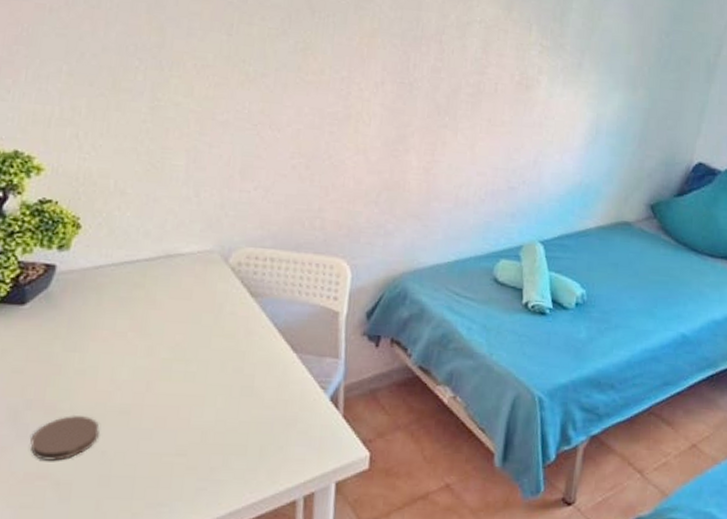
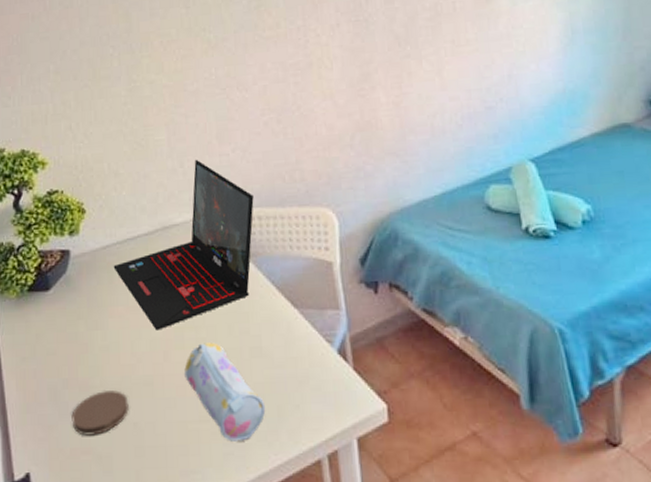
laptop: none [104,191,269,360] -> present [113,159,254,331]
pencil case: none [166,377,248,478] -> present [184,342,266,442]

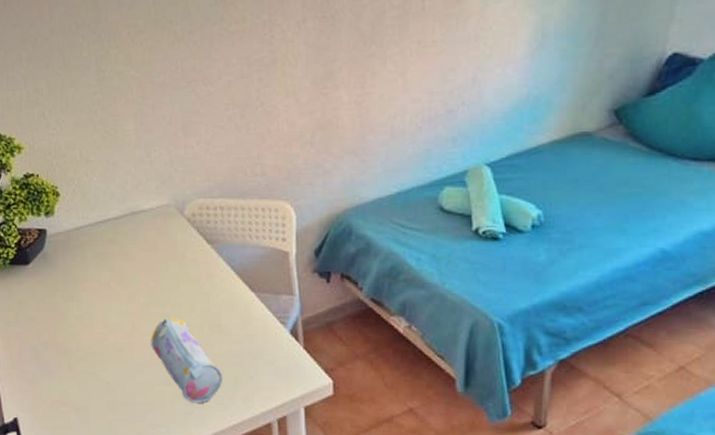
coaster: present [71,390,129,436] -> none [52,354,102,391]
laptop: present [113,159,254,331] -> none [86,150,217,305]

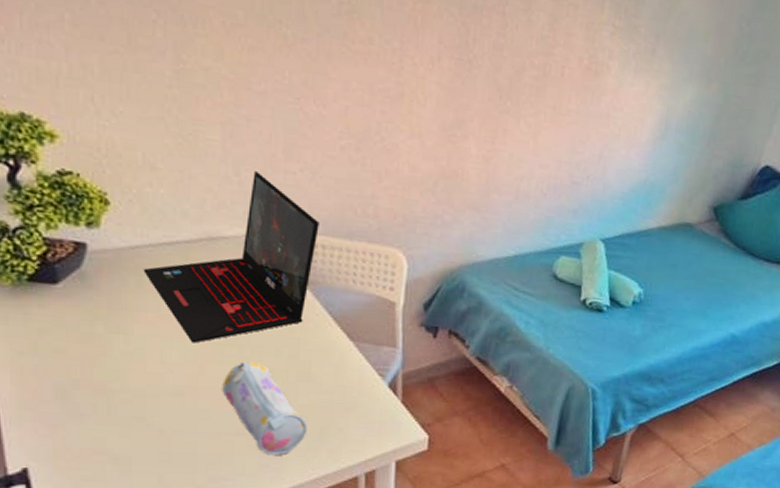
laptop: none [86,150,217,305] -> present [143,170,319,343]

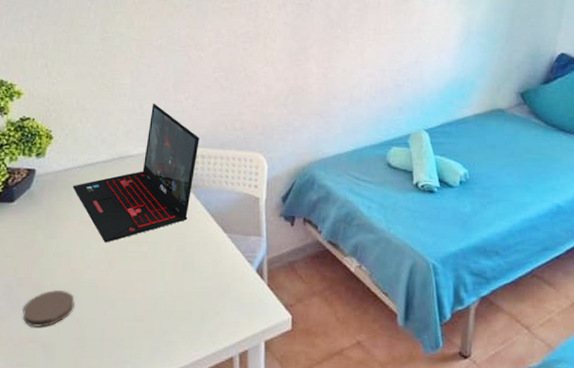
coaster: none [83,396,154,438] -> present [22,290,75,327]
pencil case: present [222,361,308,456] -> none [125,256,192,339]

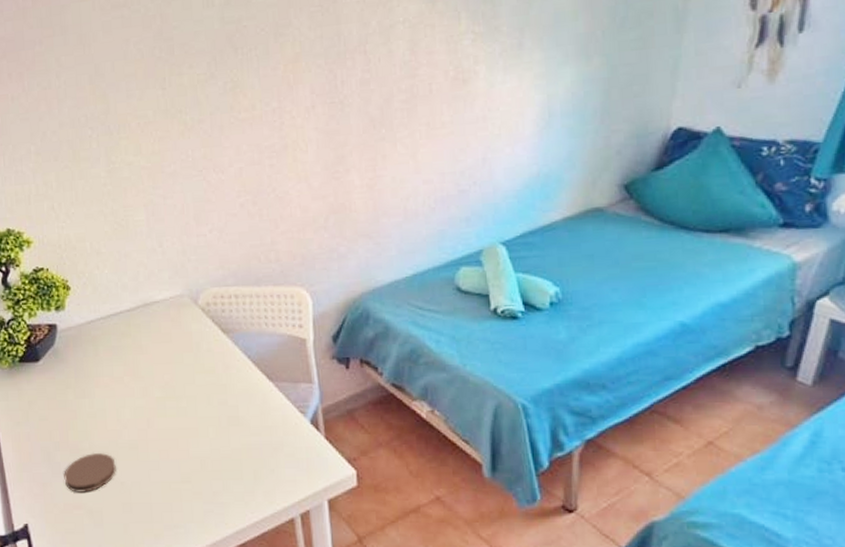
laptop: present [73,103,200,243] -> none [98,239,231,400]

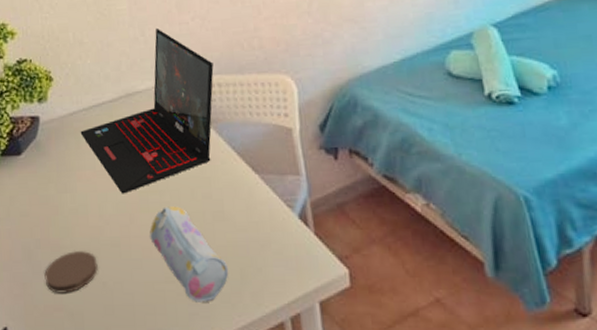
laptop: none [98,239,231,400] -> present [80,27,214,194]
pencil case: none [167,411,243,501] -> present [150,206,229,302]

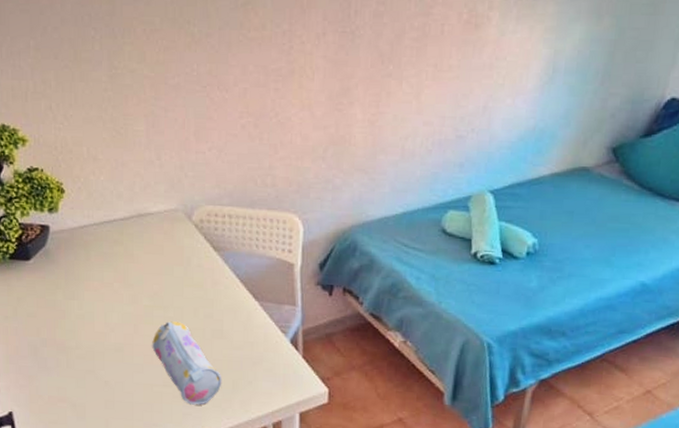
coaster: present [44,251,98,293] -> none [50,352,101,388]
laptop: present [80,27,214,194] -> none [90,153,226,306]

